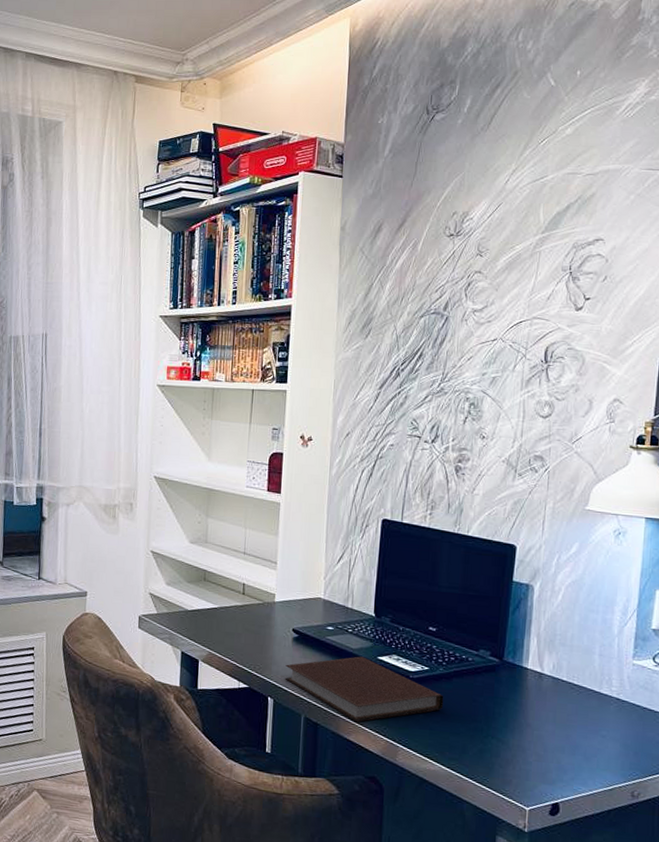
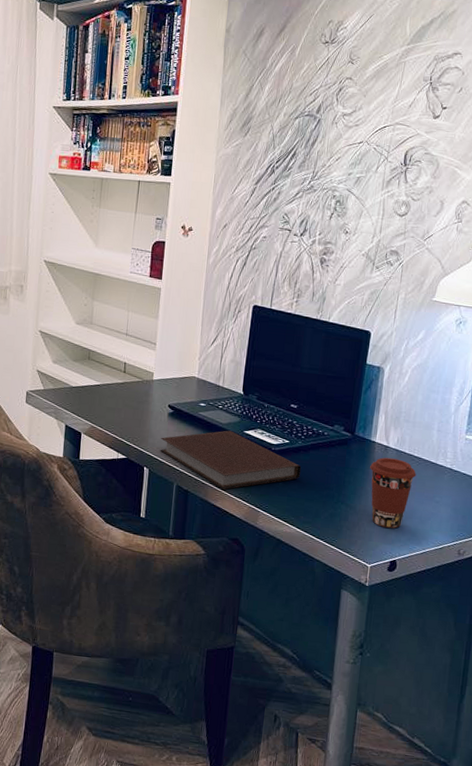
coffee cup: none [523,686,577,767] -> present [370,457,416,529]

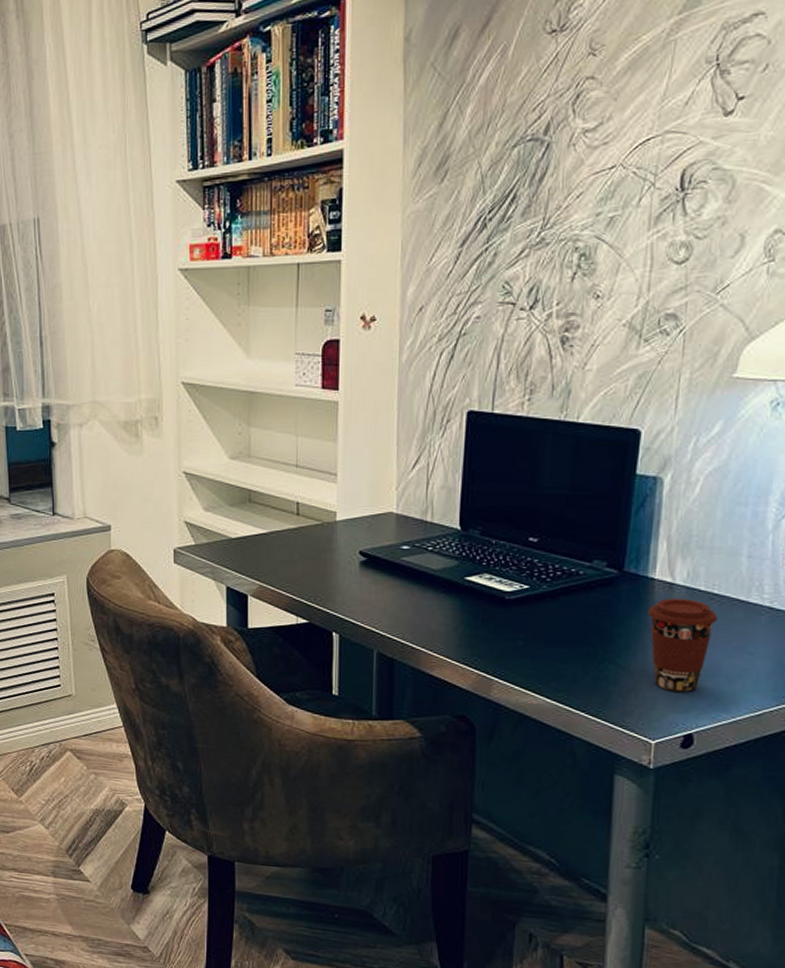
notebook: present [159,430,302,490] -> none [352,578,549,654]

